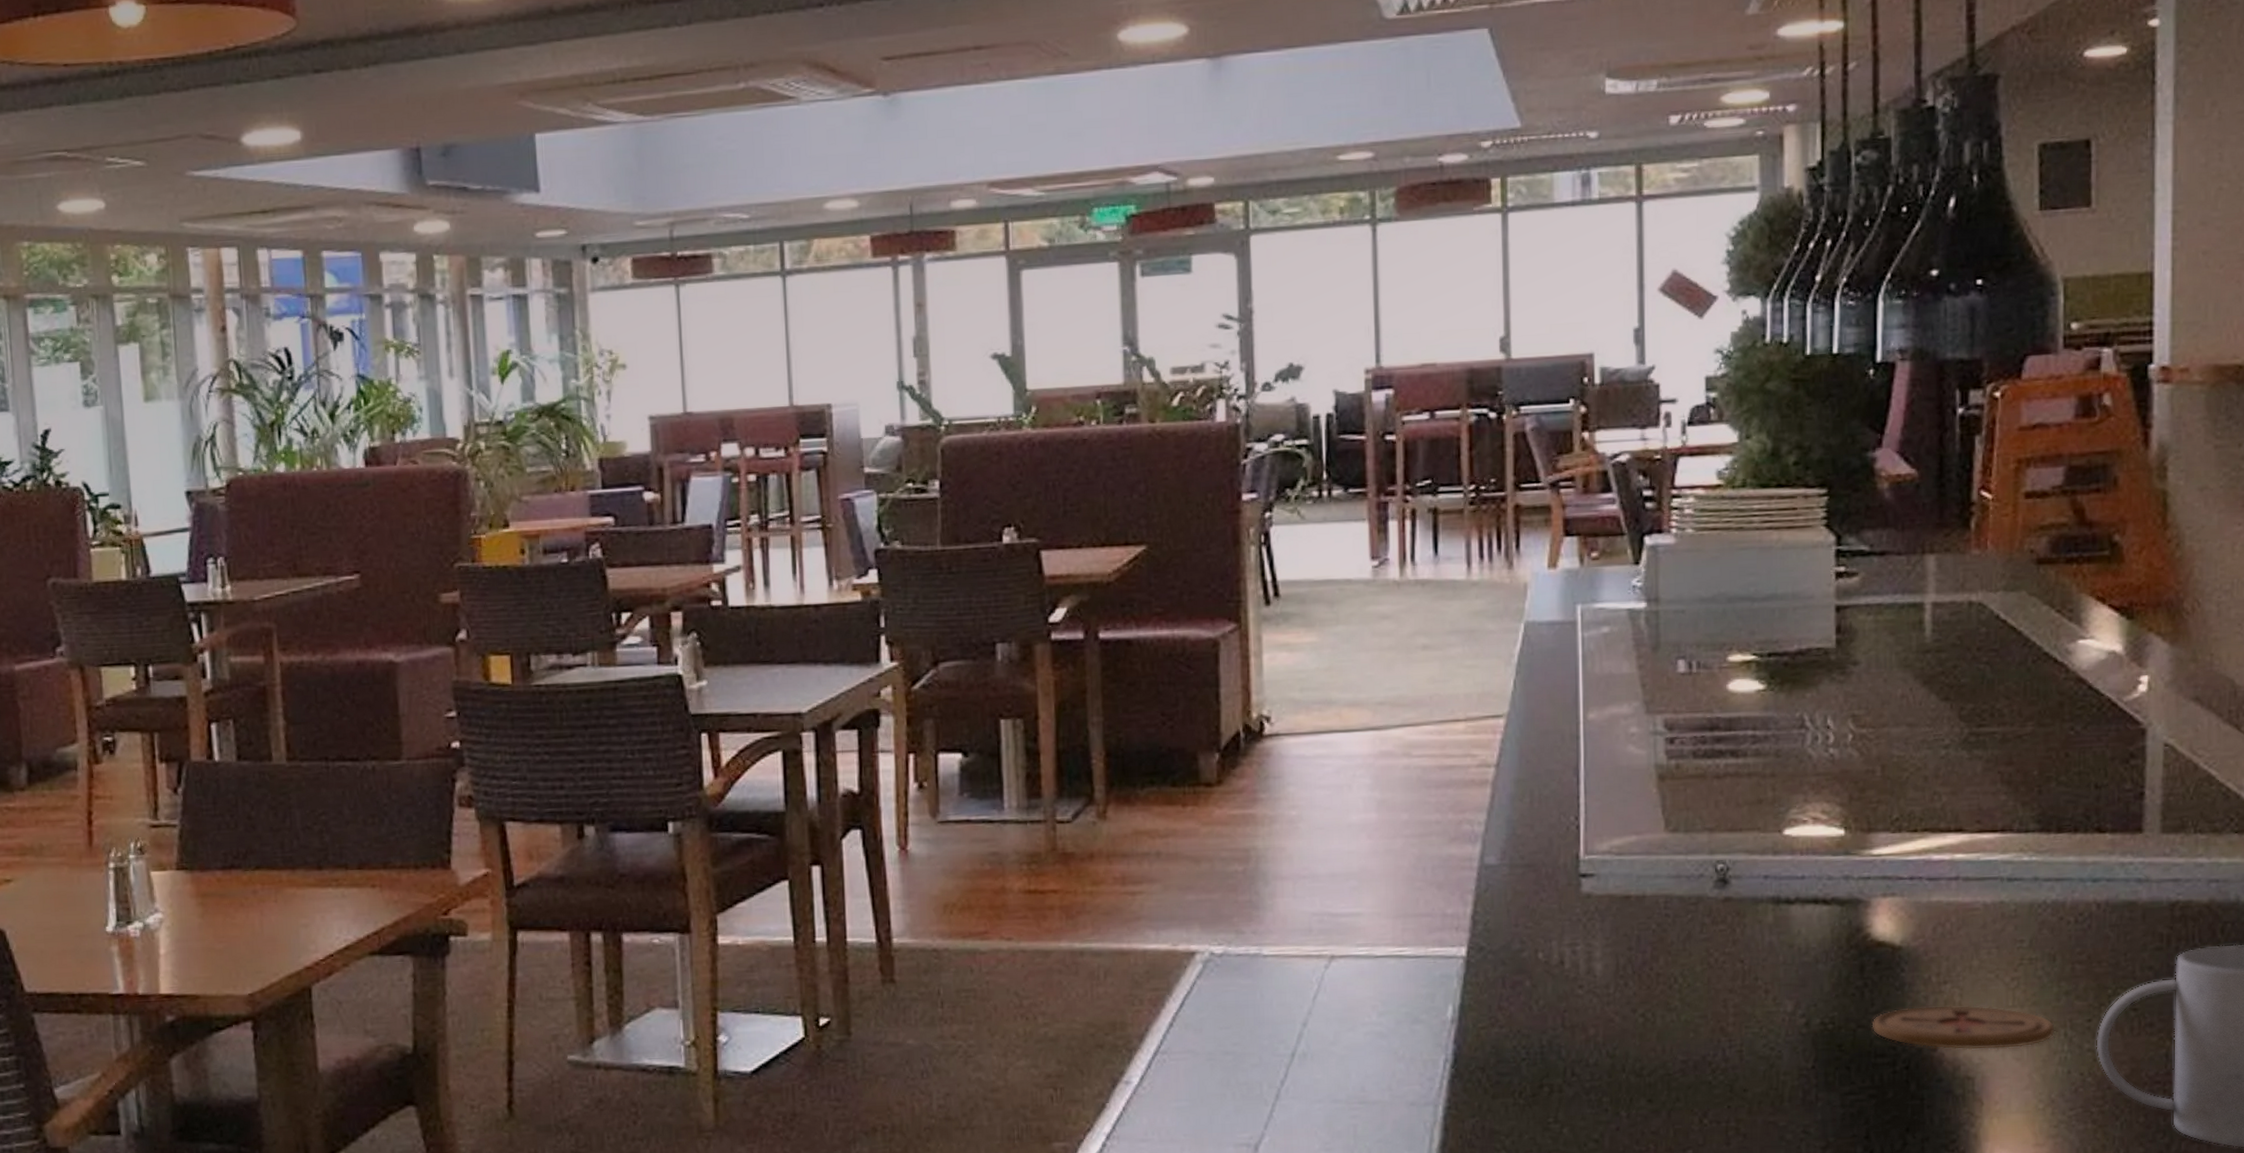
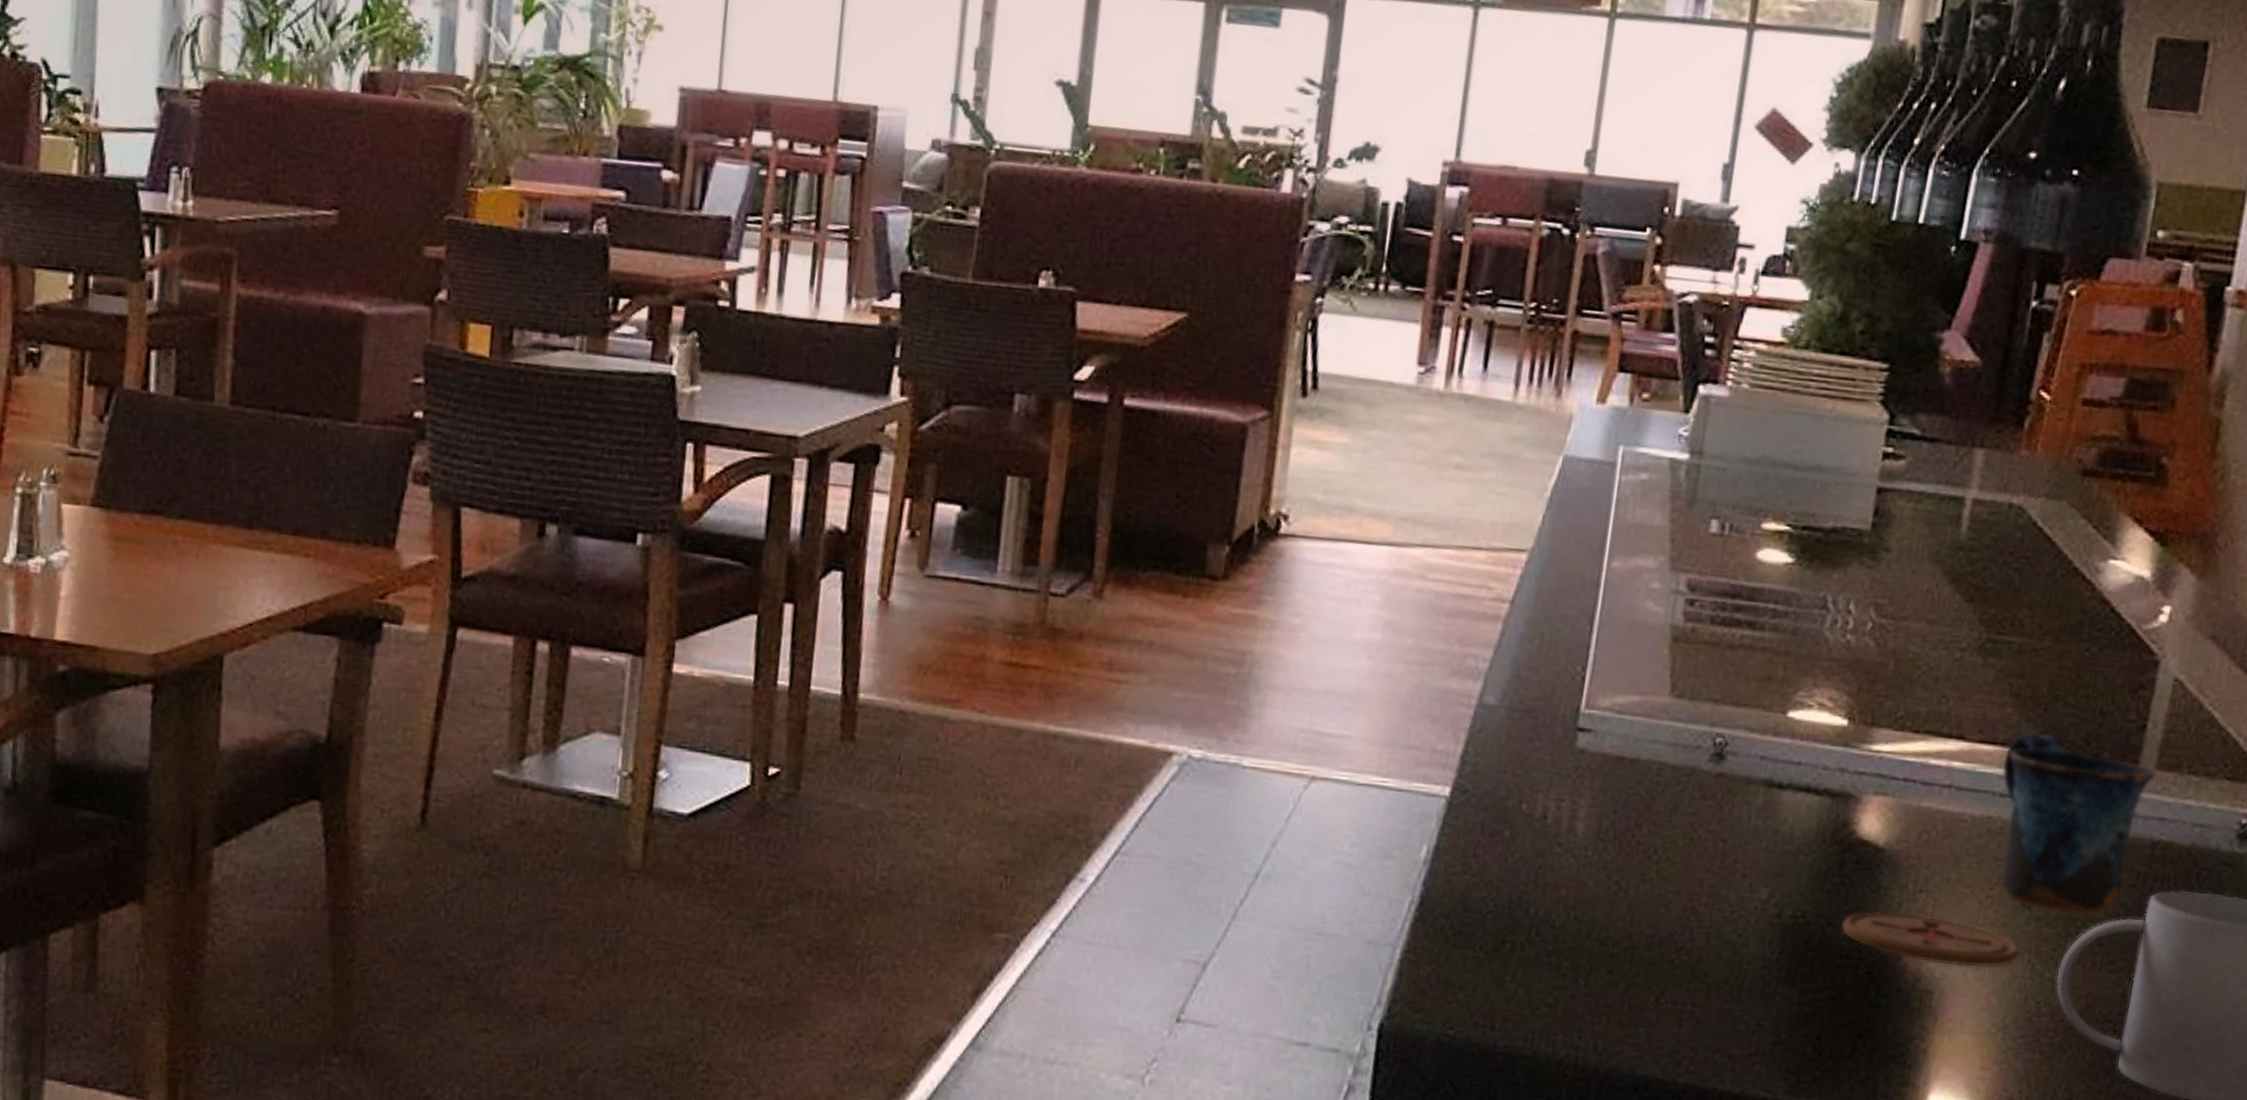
mug: none [2005,814,2162,986] -> present [2000,731,2156,917]

